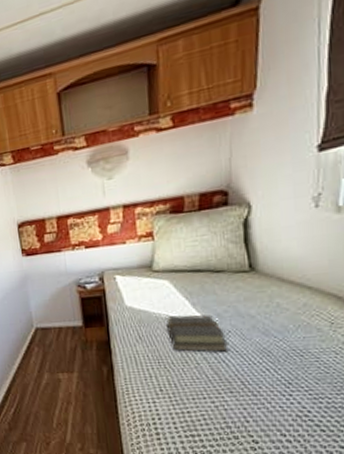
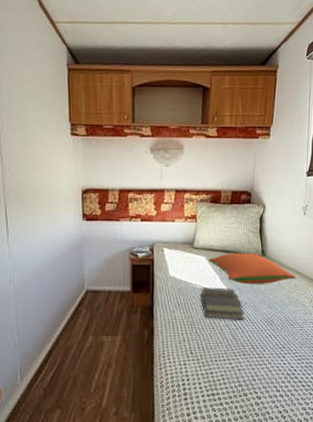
pillow: none [172,269,306,309] -> present [208,253,296,284]

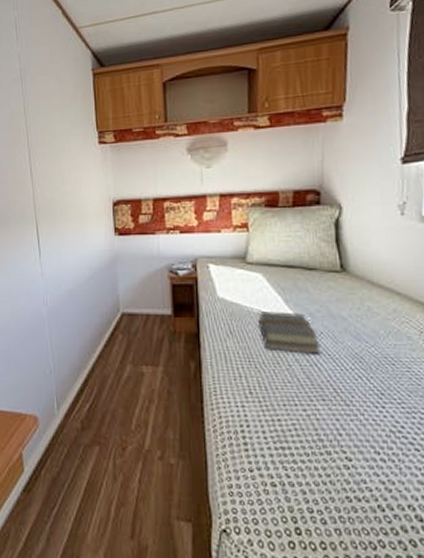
pillow: present [208,253,296,284] -> none [266,268,395,308]

